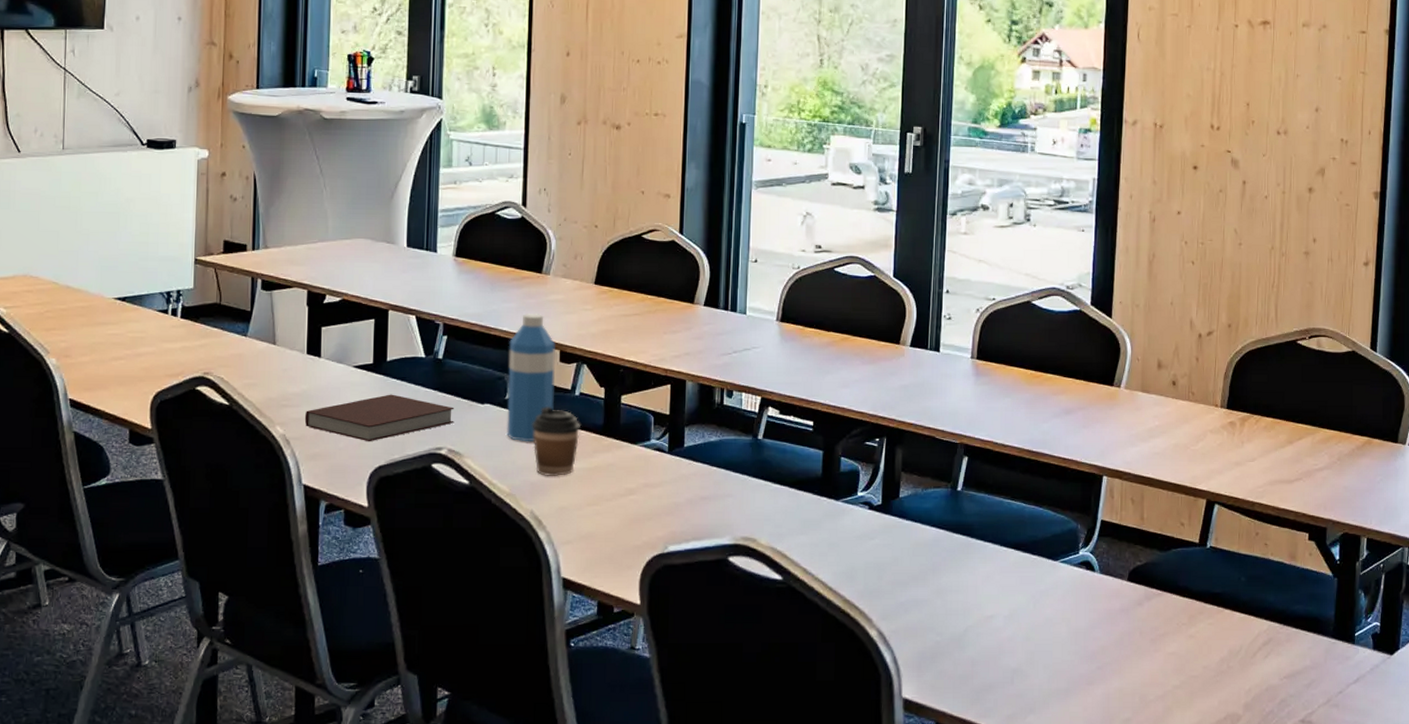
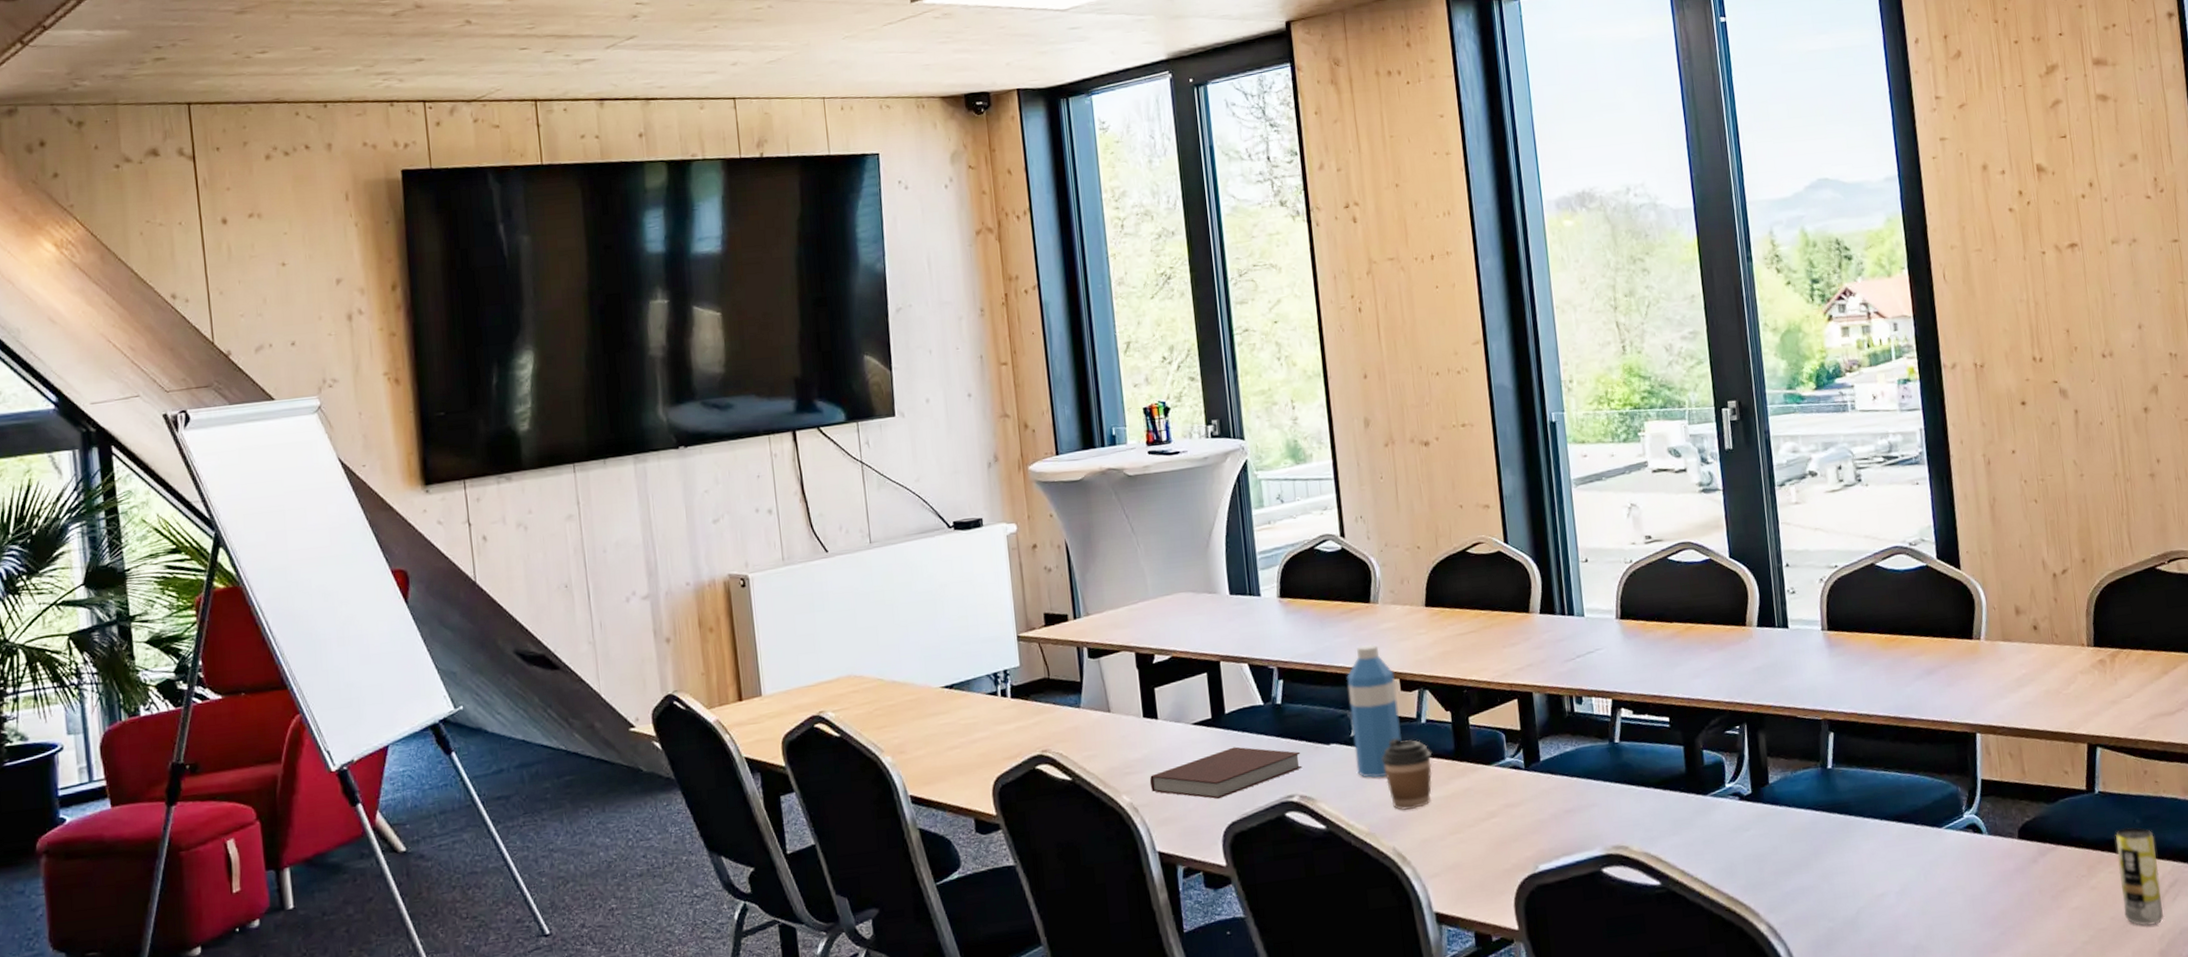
beverage can: none [1217,583,1256,678] -> present [2116,827,2164,926]

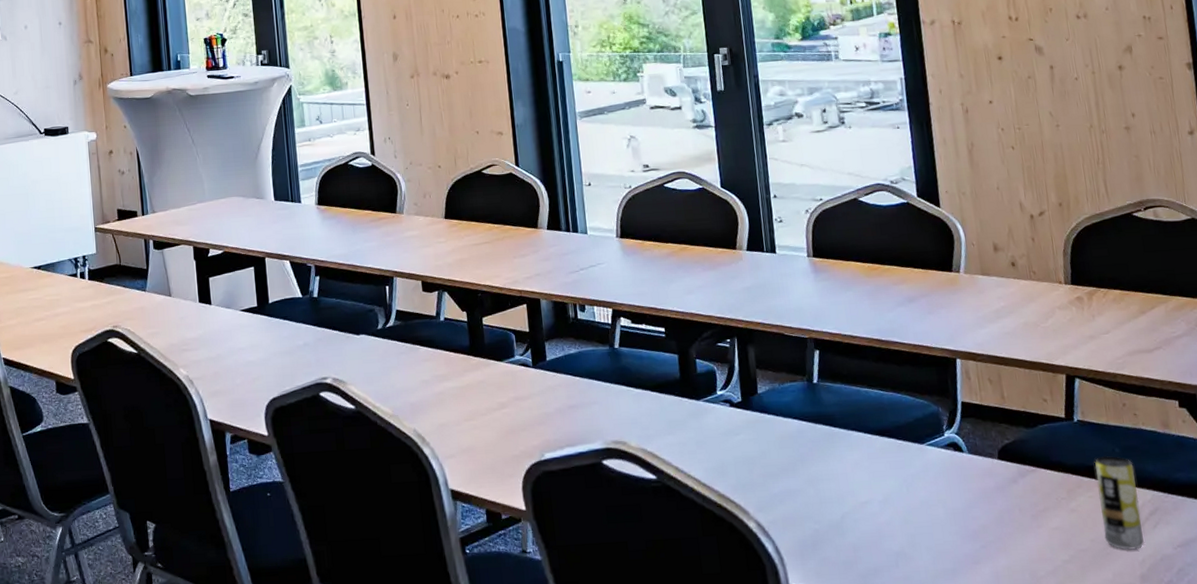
notebook: present [1149,746,1302,800] -> none [203,332,335,377]
water bottle: present [1347,644,1402,778] -> none [375,249,423,367]
coffee cup: present [1381,738,1432,810] -> none [405,332,450,397]

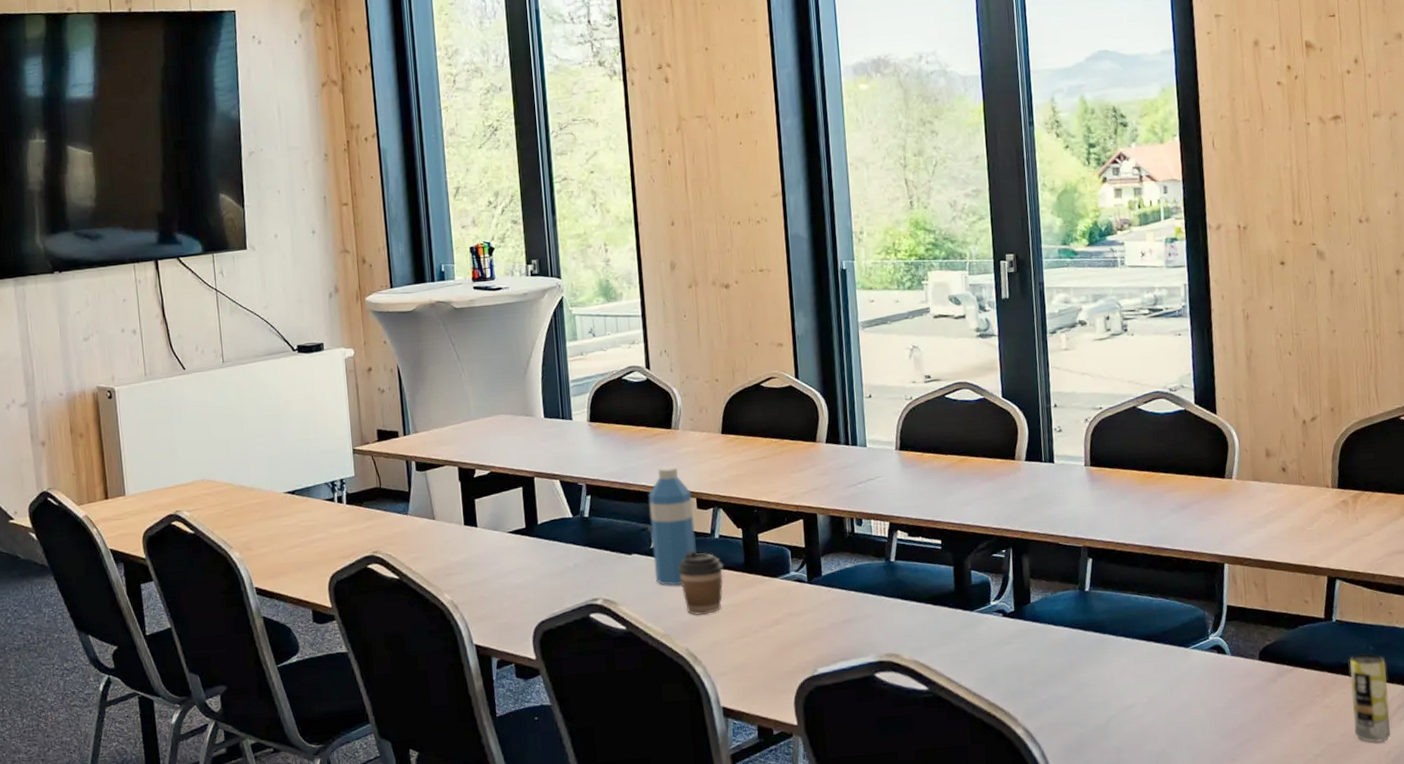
water bottle: none [375,249,423,367] -> present [648,466,697,586]
coffee cup: none [405,332,450,397] -> present [678,551,723,615]

